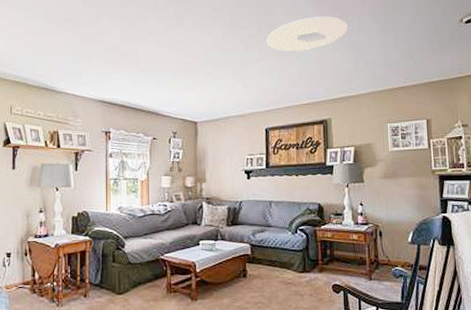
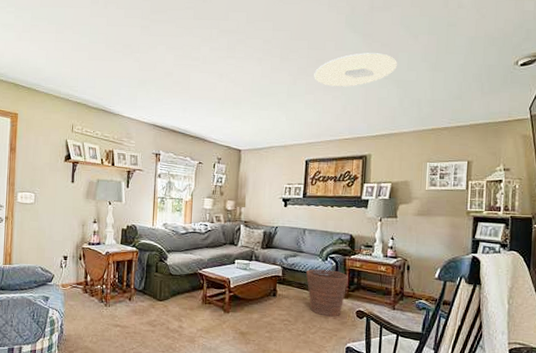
basket: none [275,243,321,294] -> present [305,269,348,317]

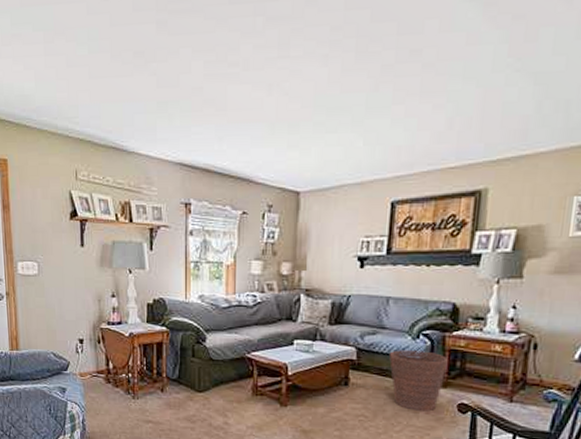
ceiling light: present [314,53,397,87] -> none [405,31,537,90]

